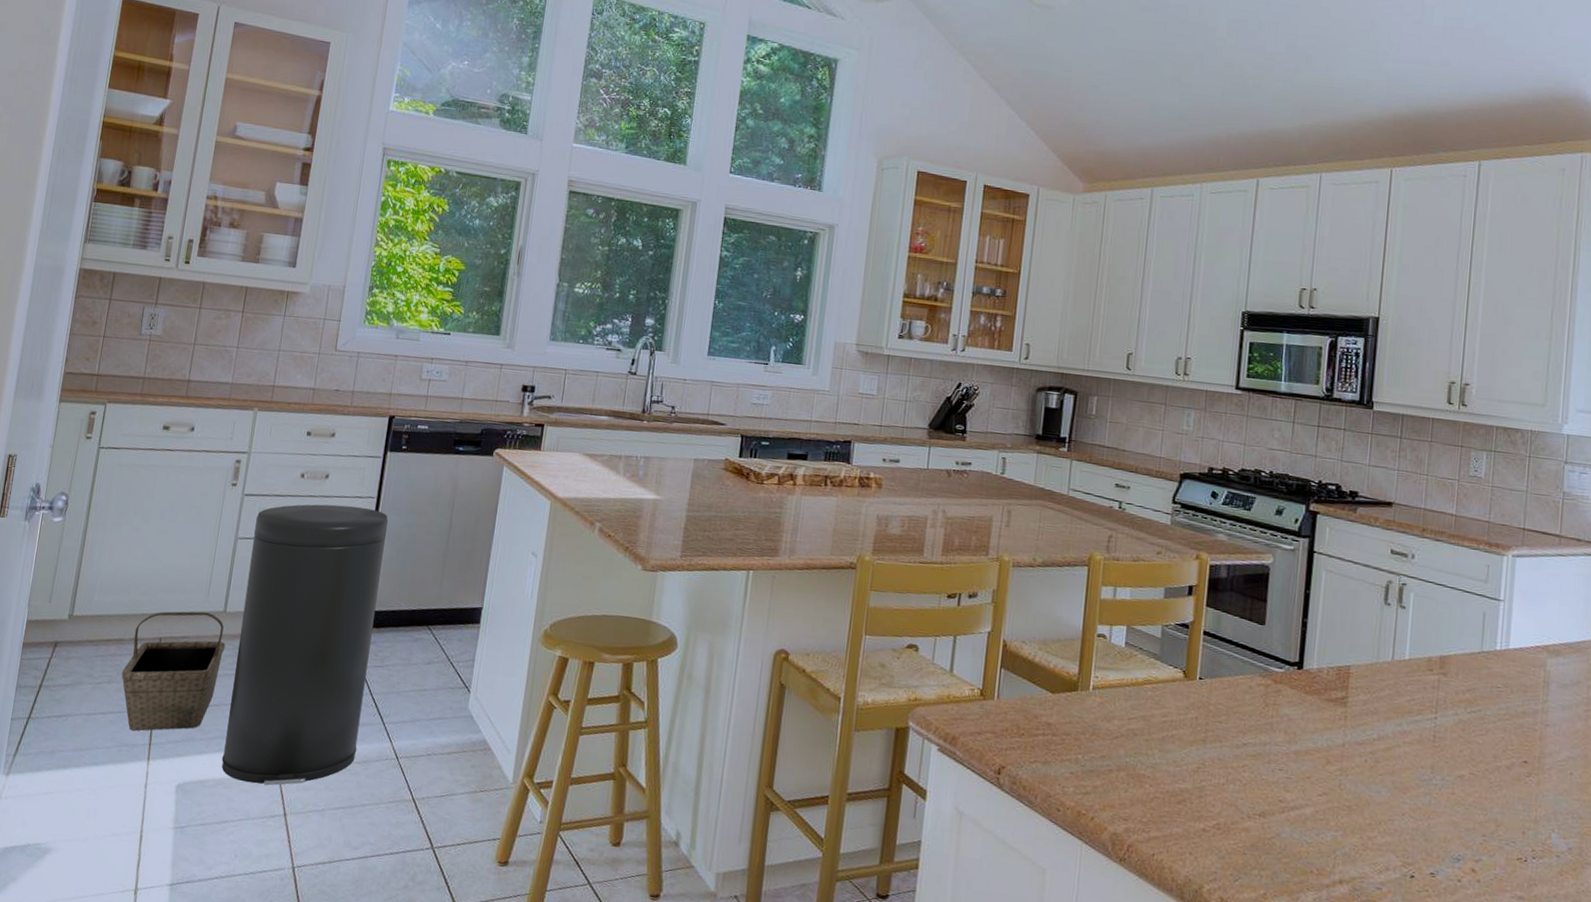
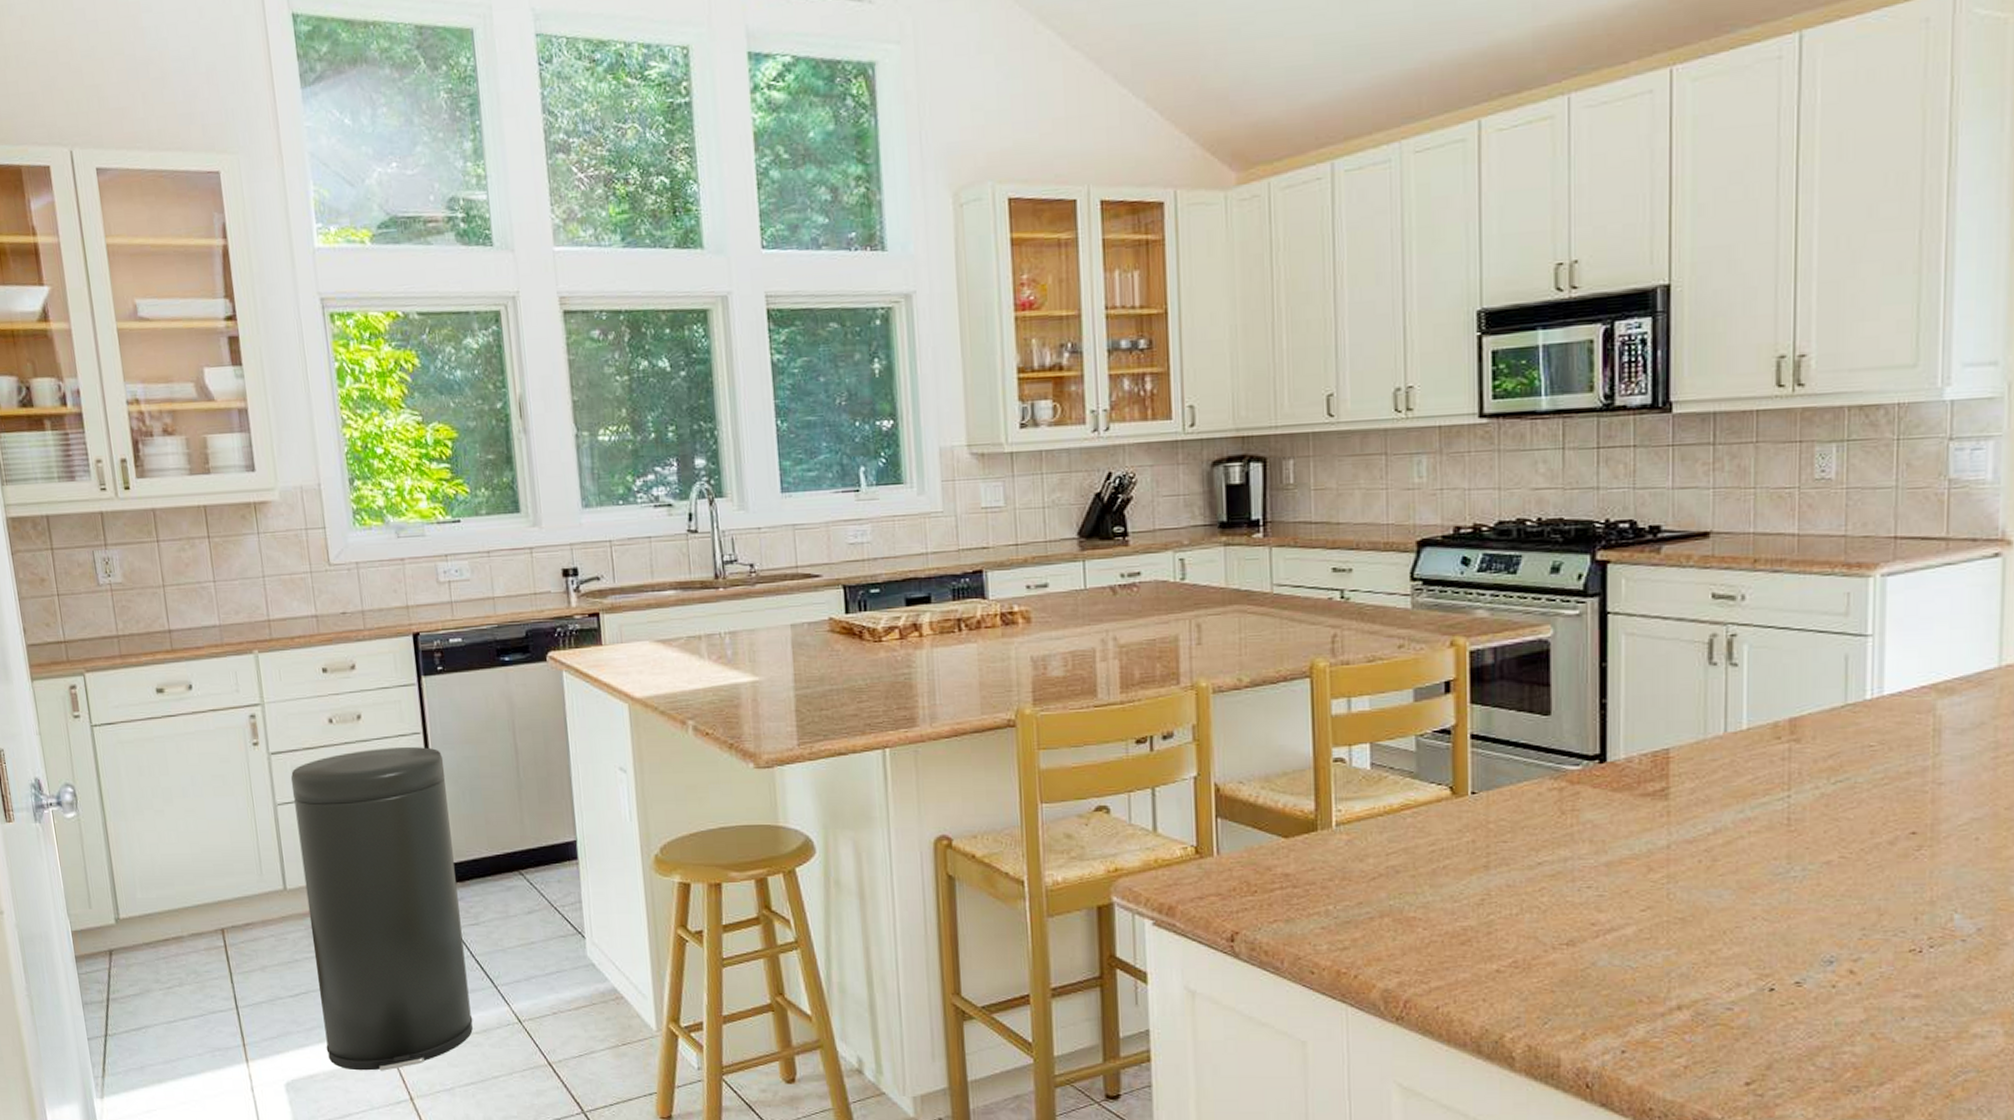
basket: present [121,611,226,731] -> none [190,893,299,1033]

